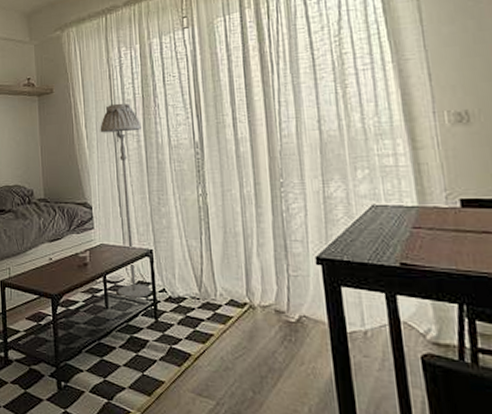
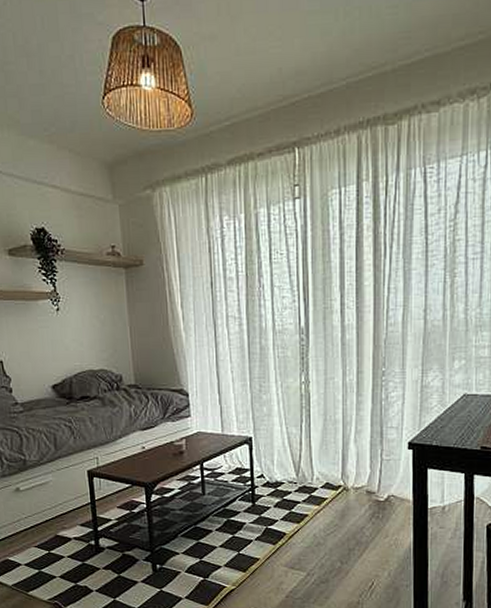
floor lamp: present [100,103,151,299] -> none [198,281,249,485]

